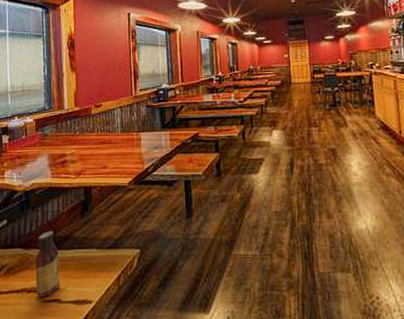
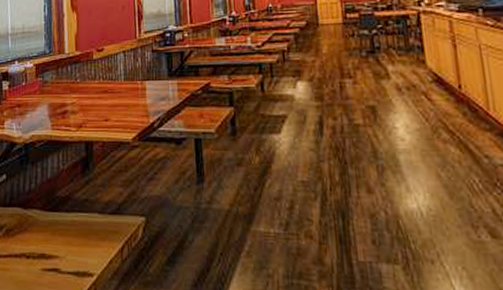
sauce bottle: present [35,231,60,298] -> none [34,190,60,266]

